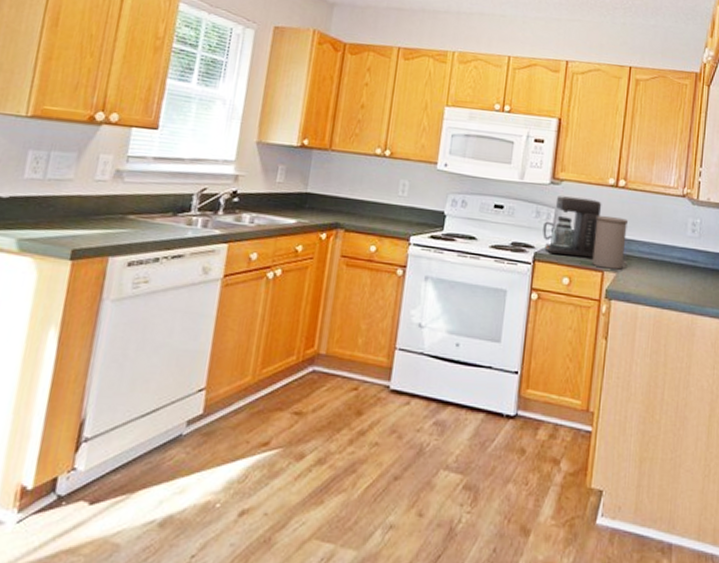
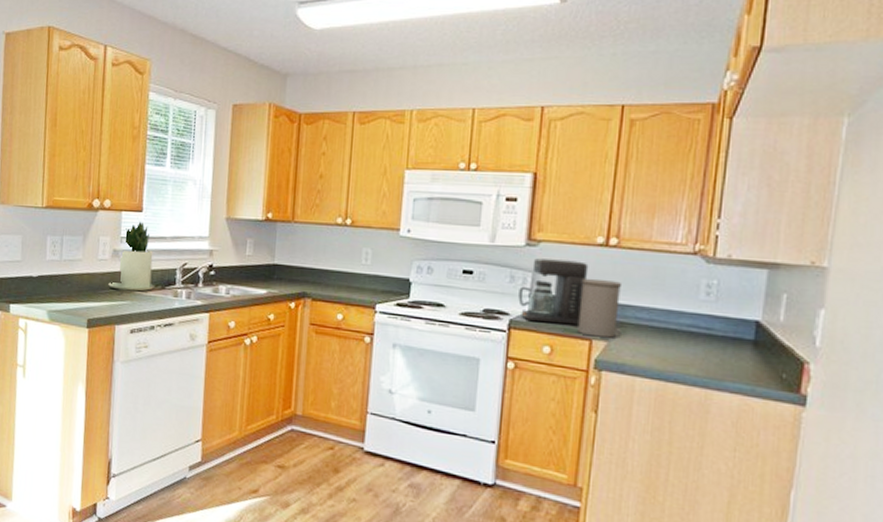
planter: none [105,139,167,219] -> present [108,221,155,292]

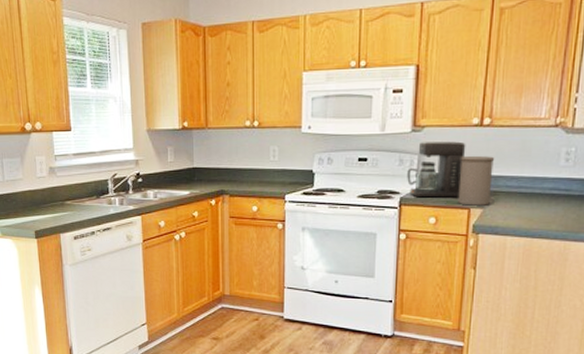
planter: present [108,221,155,292] -> none [49,139,91,203]

